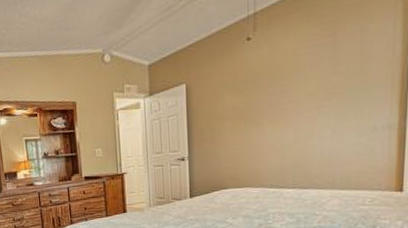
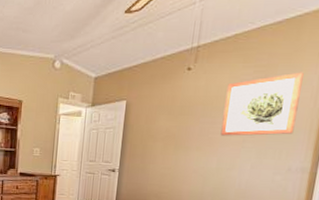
wall art: none [293,21,376,105] -> present [220,72,304,136]

